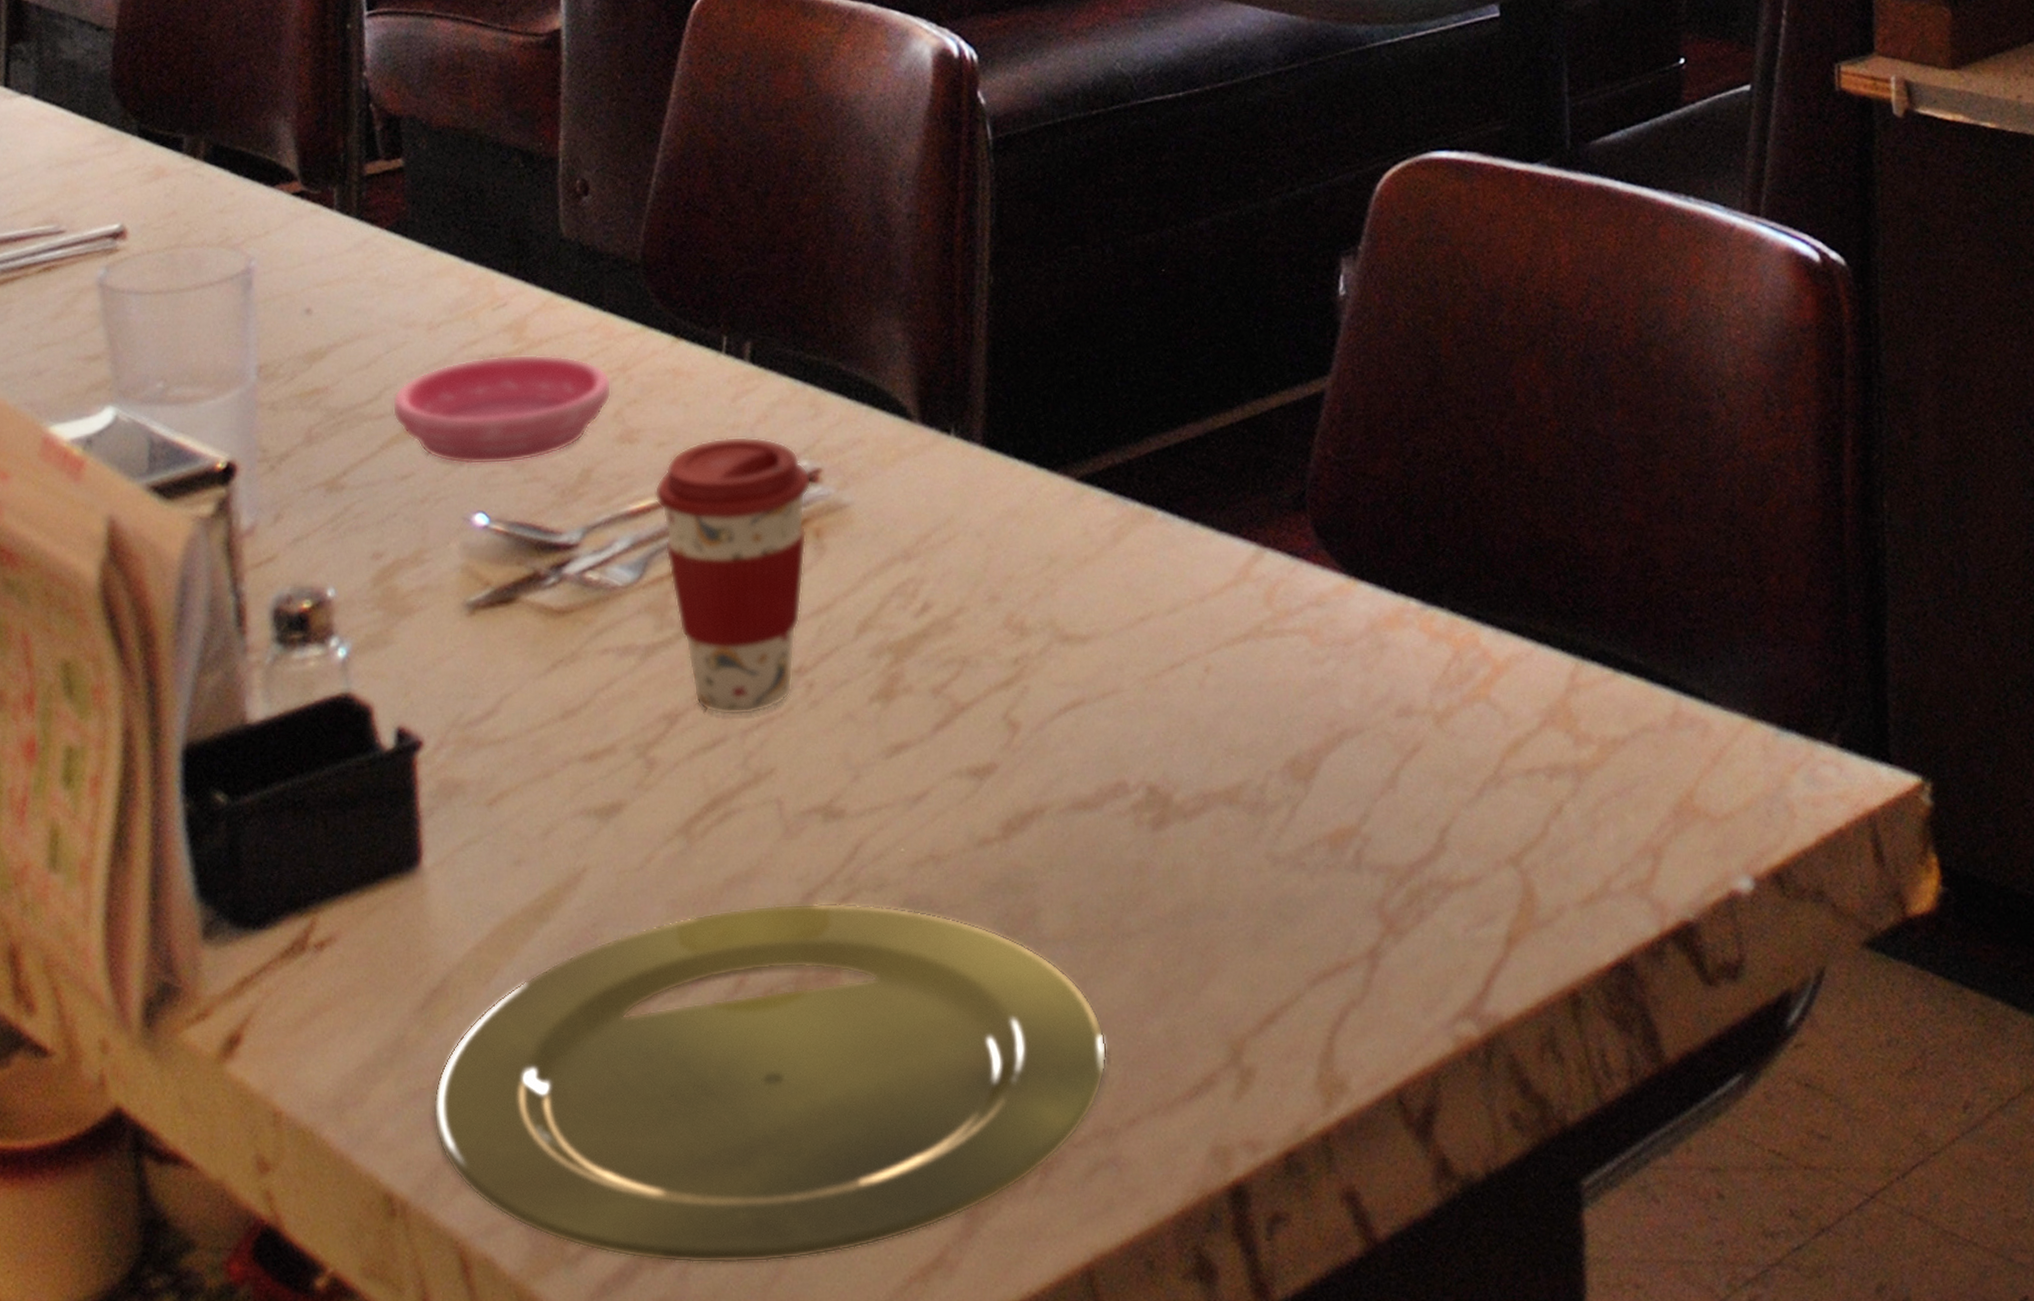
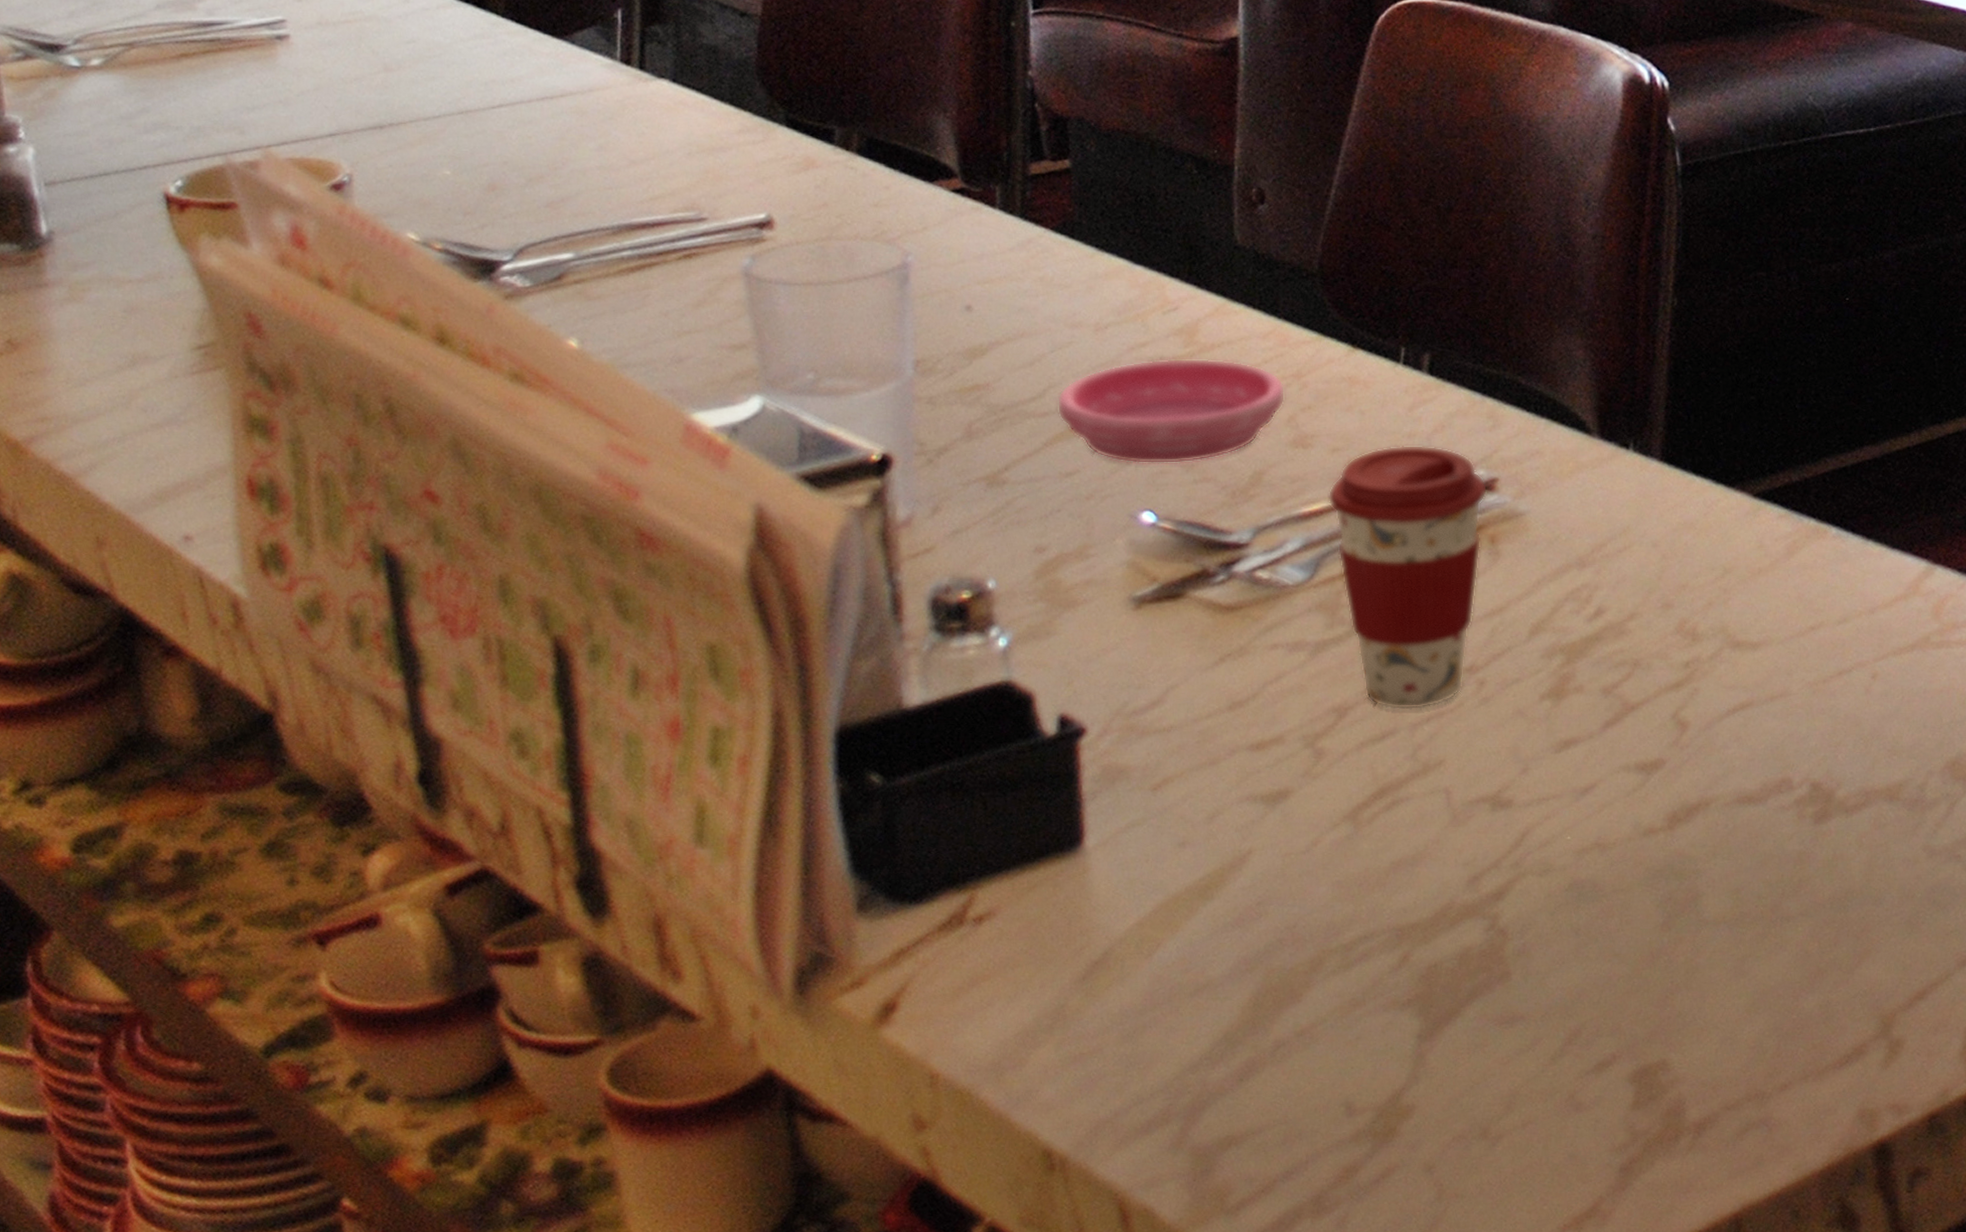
plate: present [433,903,1107,1264] -> none [1093,886,1762,1213]

